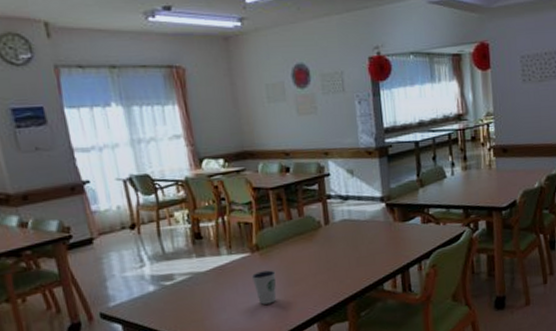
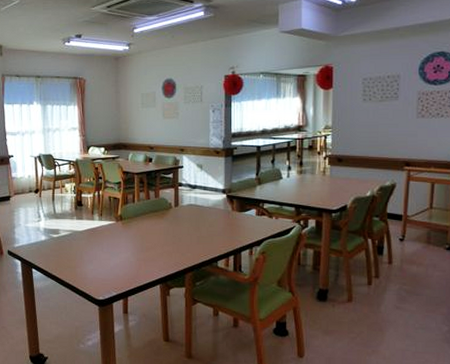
dixie cup: present [251,270,277,305] -> none [114,236,132,263]

